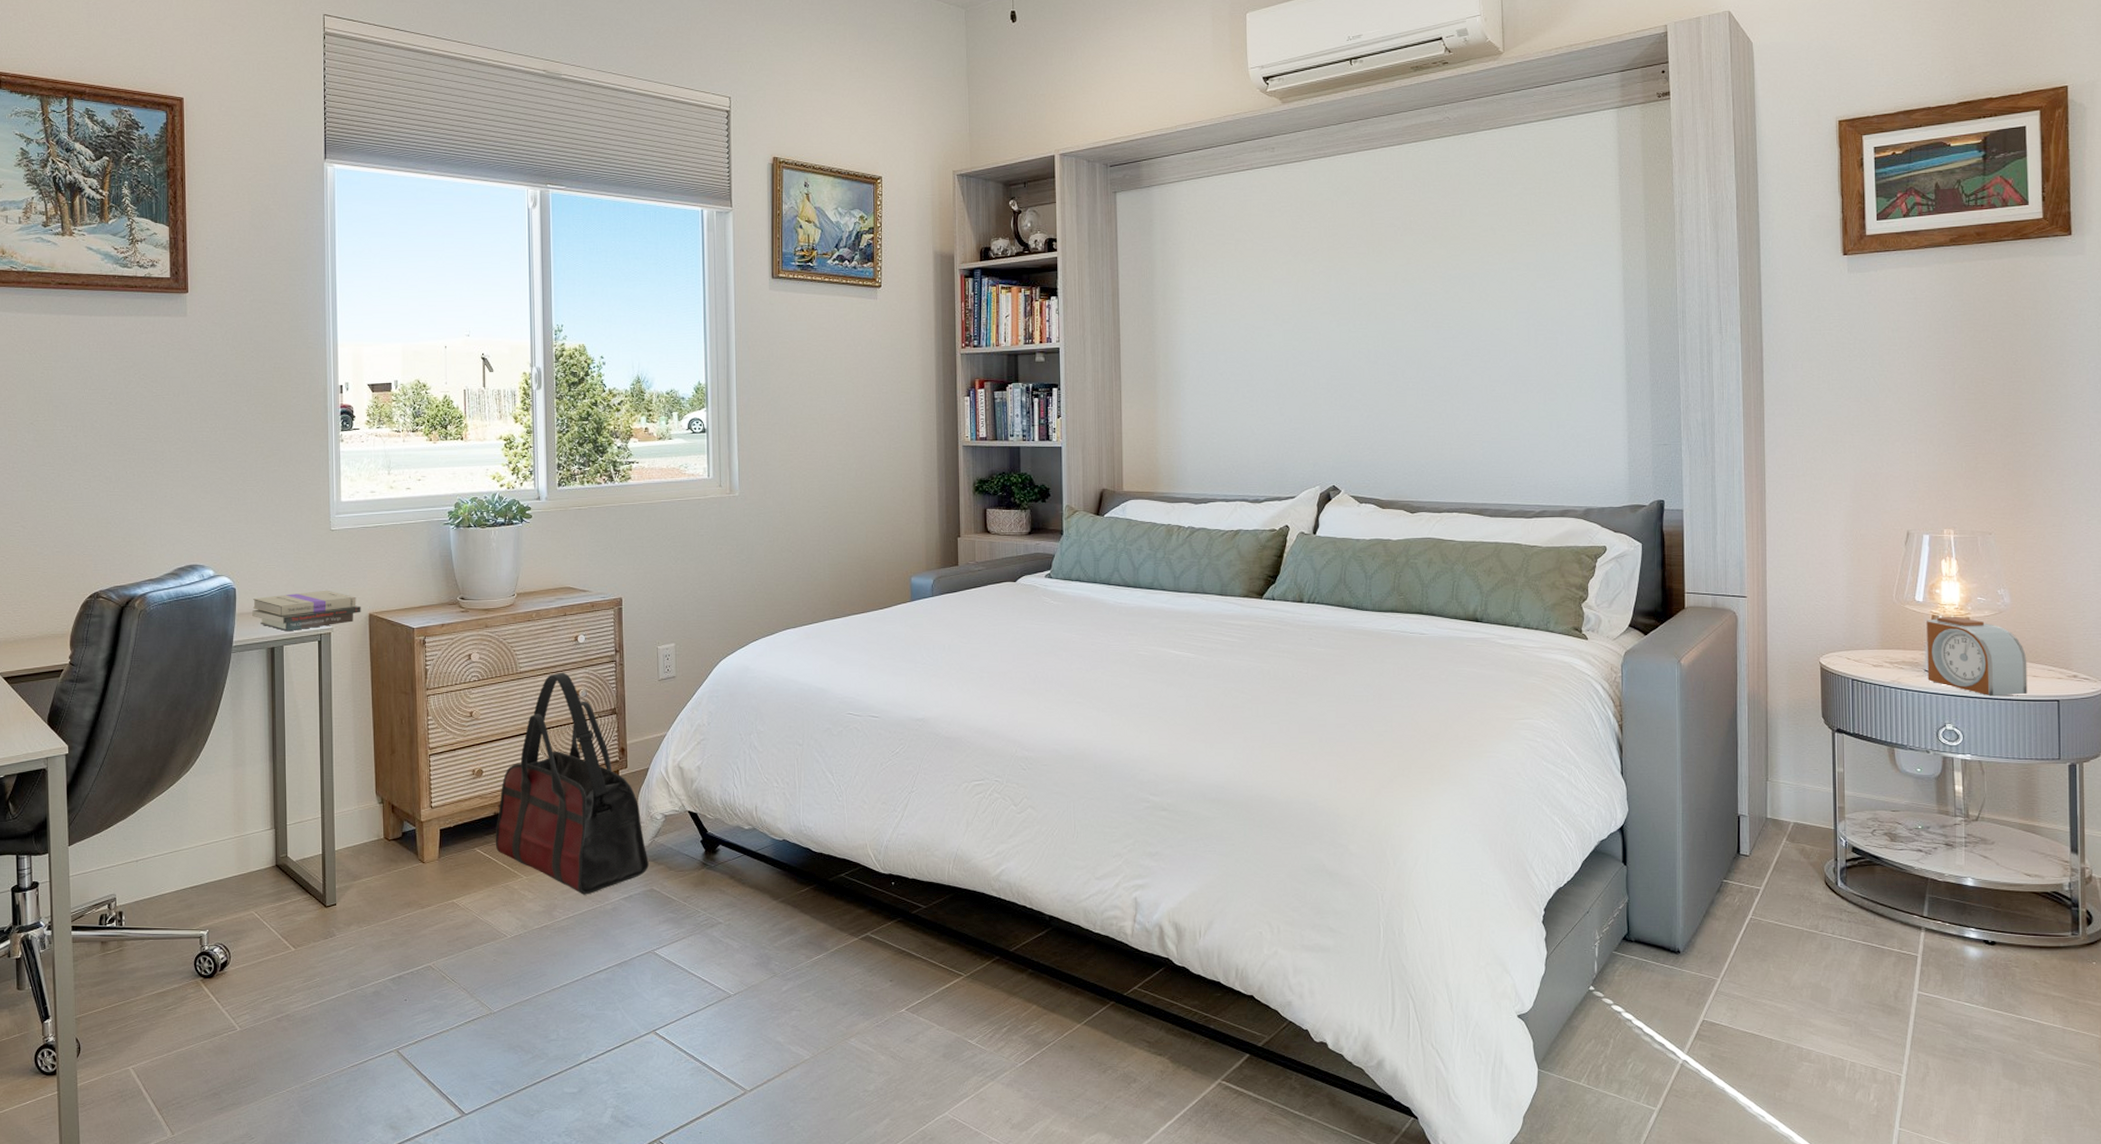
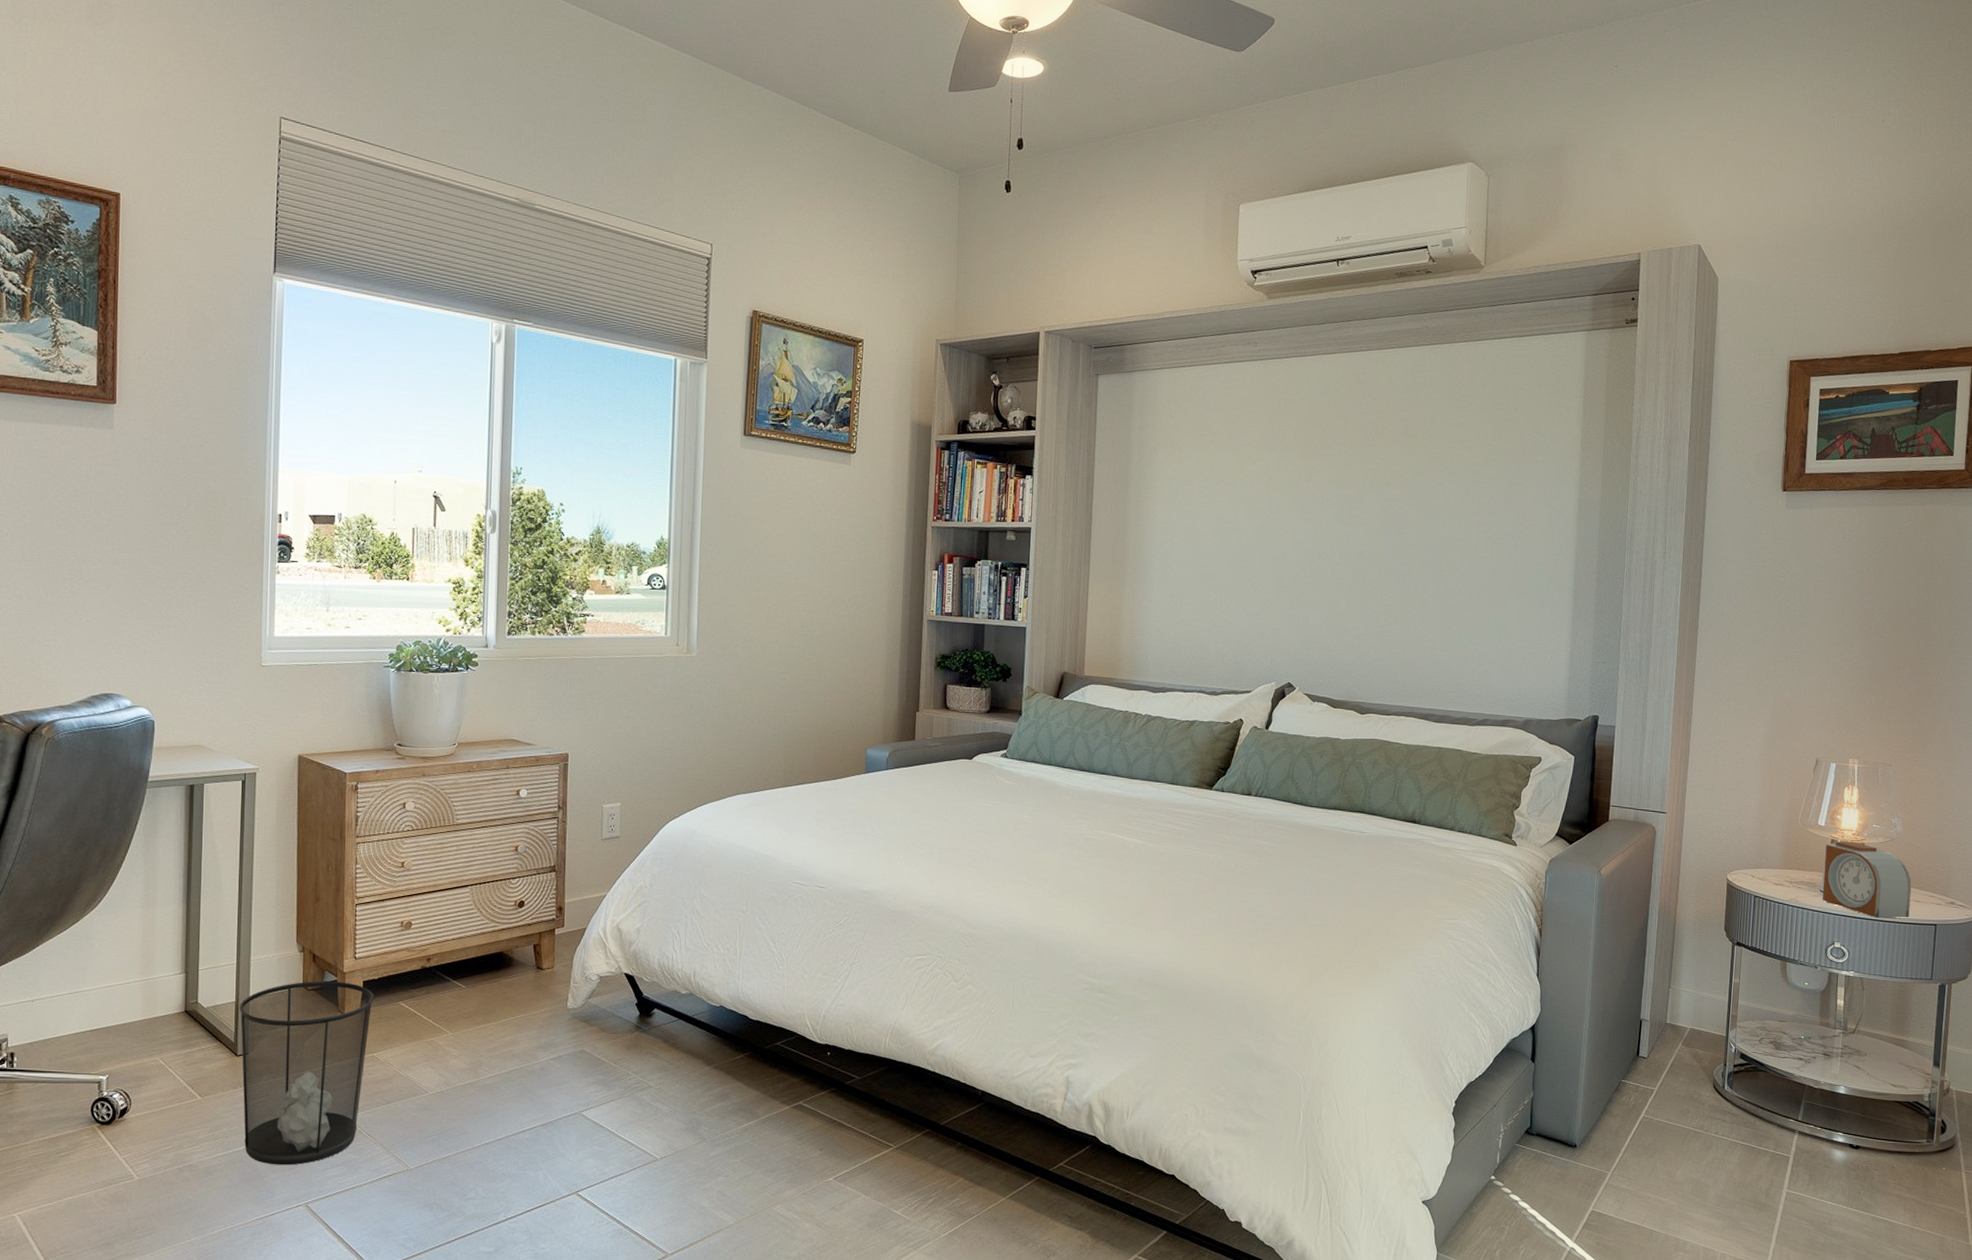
books: present [252,590,361,632] -> none [171,727,290,769]
waste bin: none [325,831,451,1013] -> present [238,981,374,1165]
duffel bag: present [495,672,649,895] -> none [421,826,581,1054]

